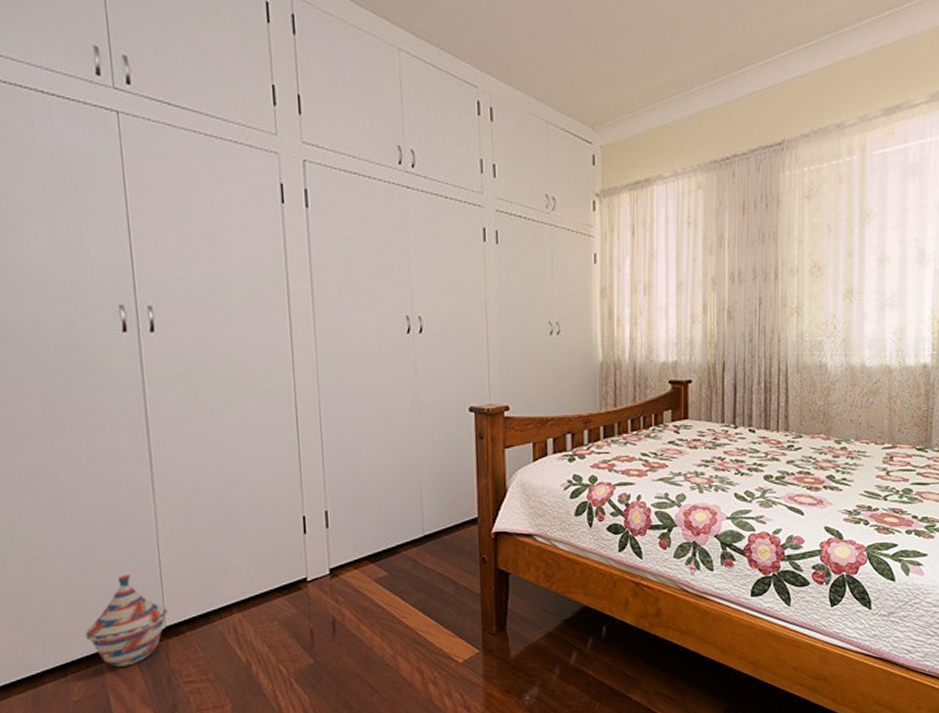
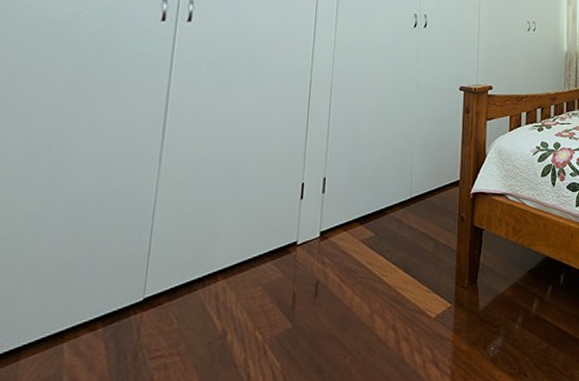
woven basket: present [84,575,167,667] -> none [51,246,149,346]

